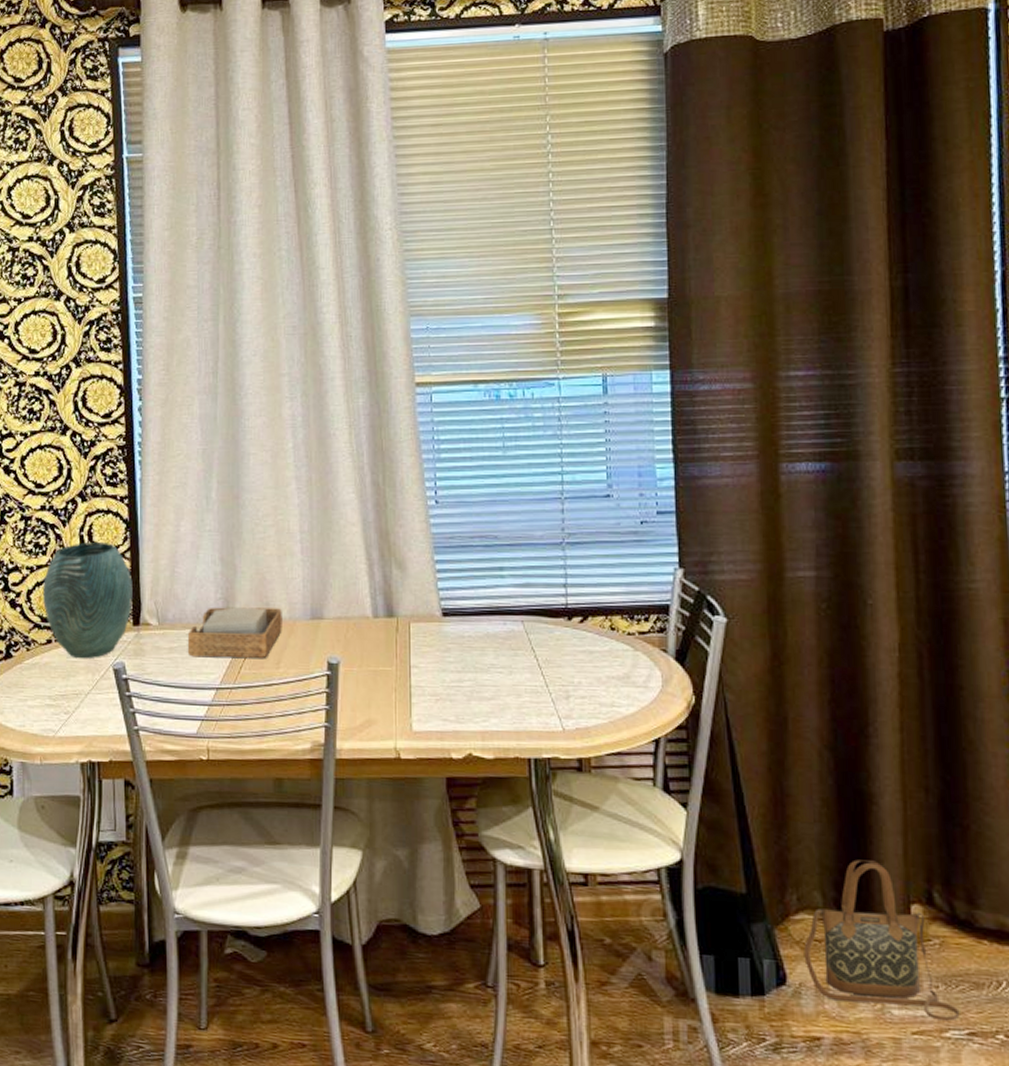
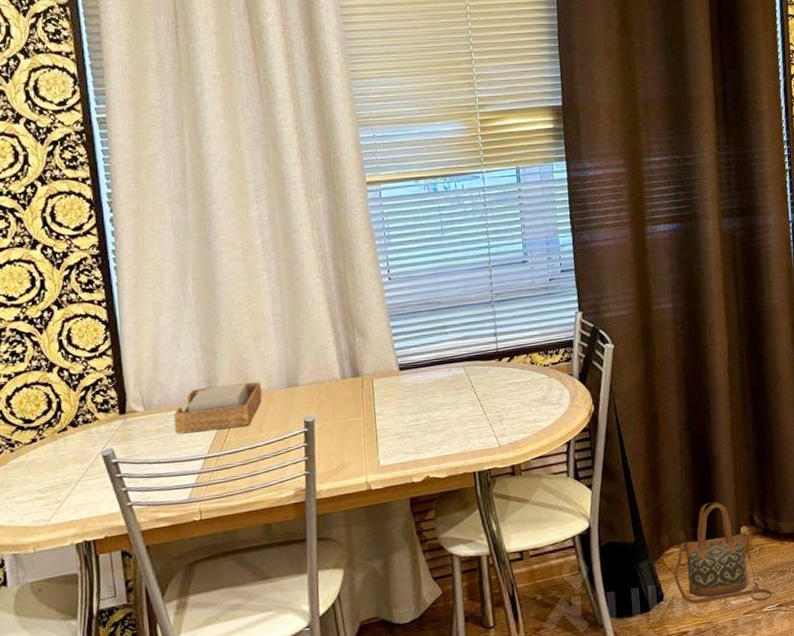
vase: present [42,542,133,658] -> none [22,343,118,451]

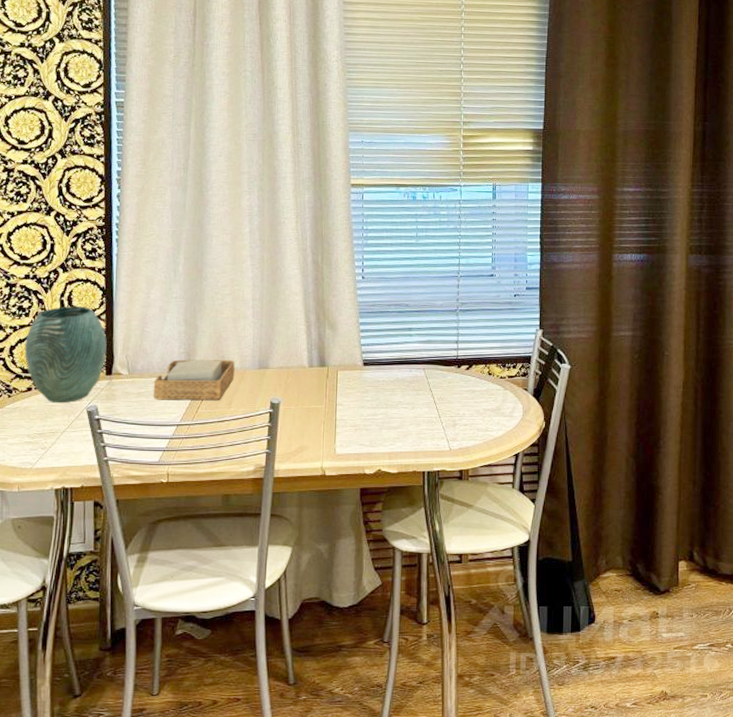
vase: none [22,343,118,451] -> present [24,306,107,402]
handbag: present [674,502,772,604] -> none [608,533,705,638]

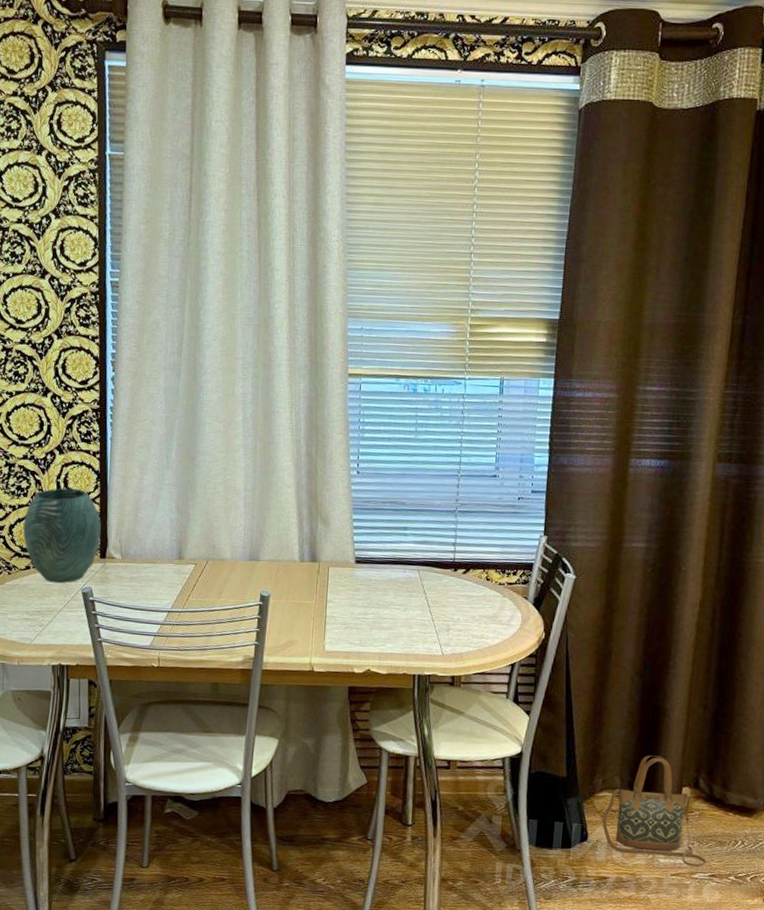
napkin holder: present [153,359,235,401] -> none [145,546,226,589]
handbag: none [608,533,705,638] -> present [602,755,707,867]

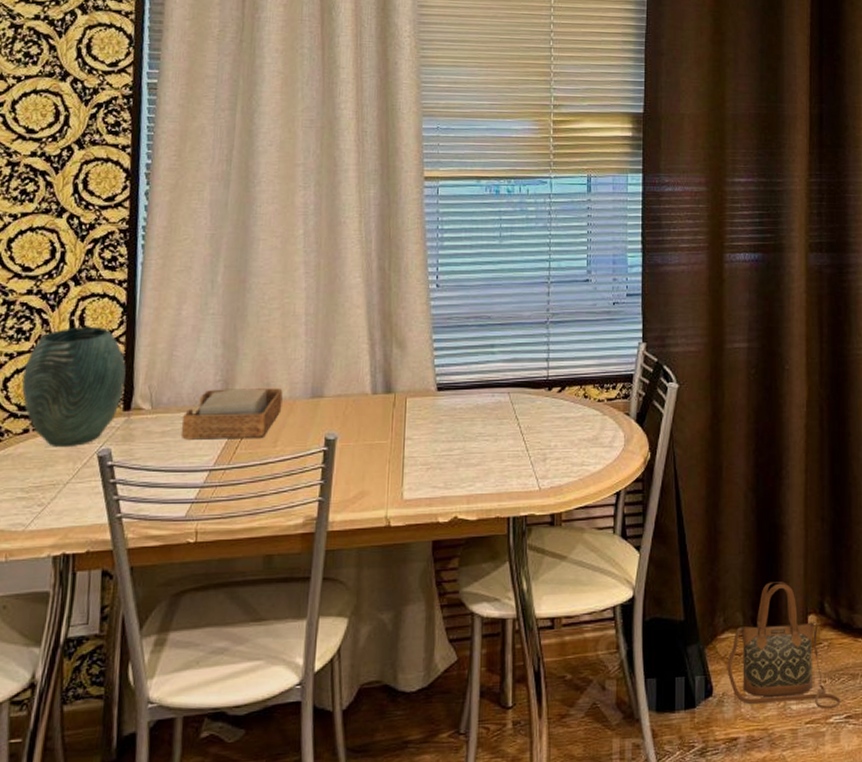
napkin holder: none [145,546,226,589] -> present [180,388,283,440]

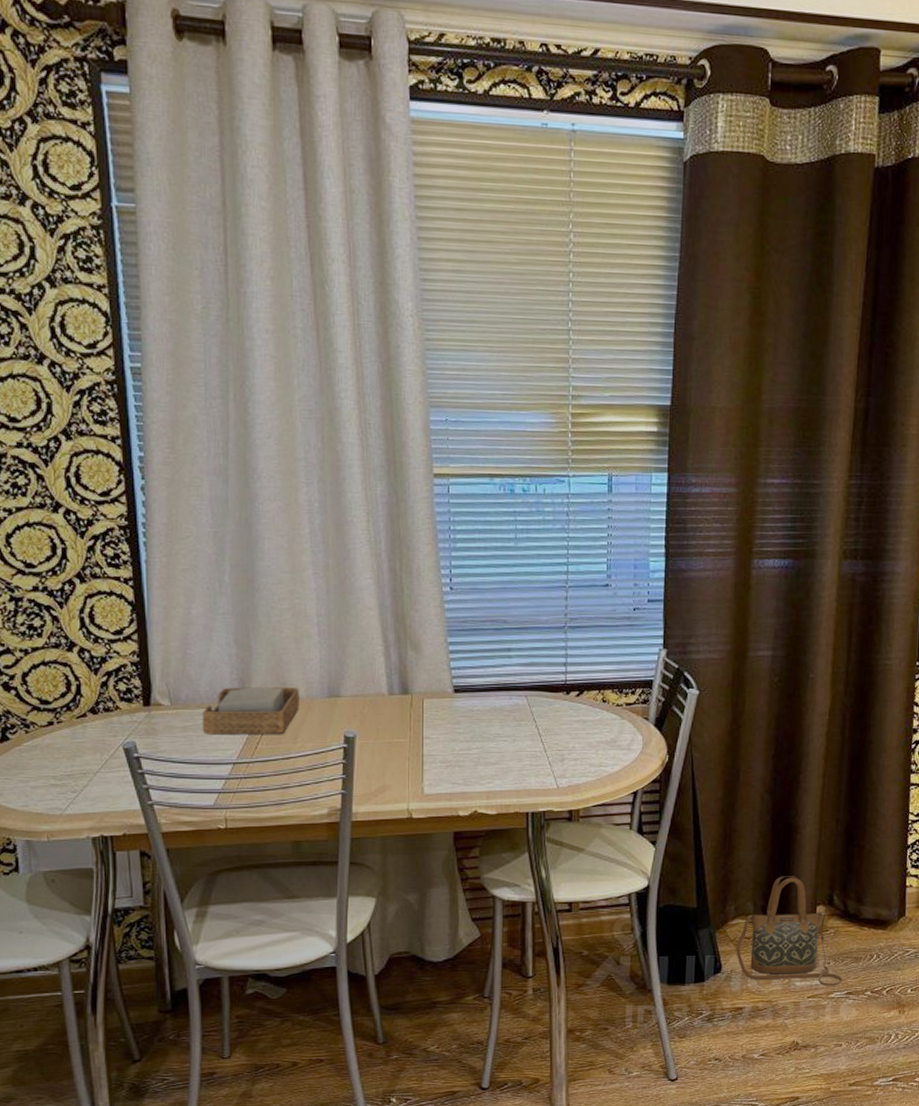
vase: present [22,327,126,446] -> none [39,624,142,738]

